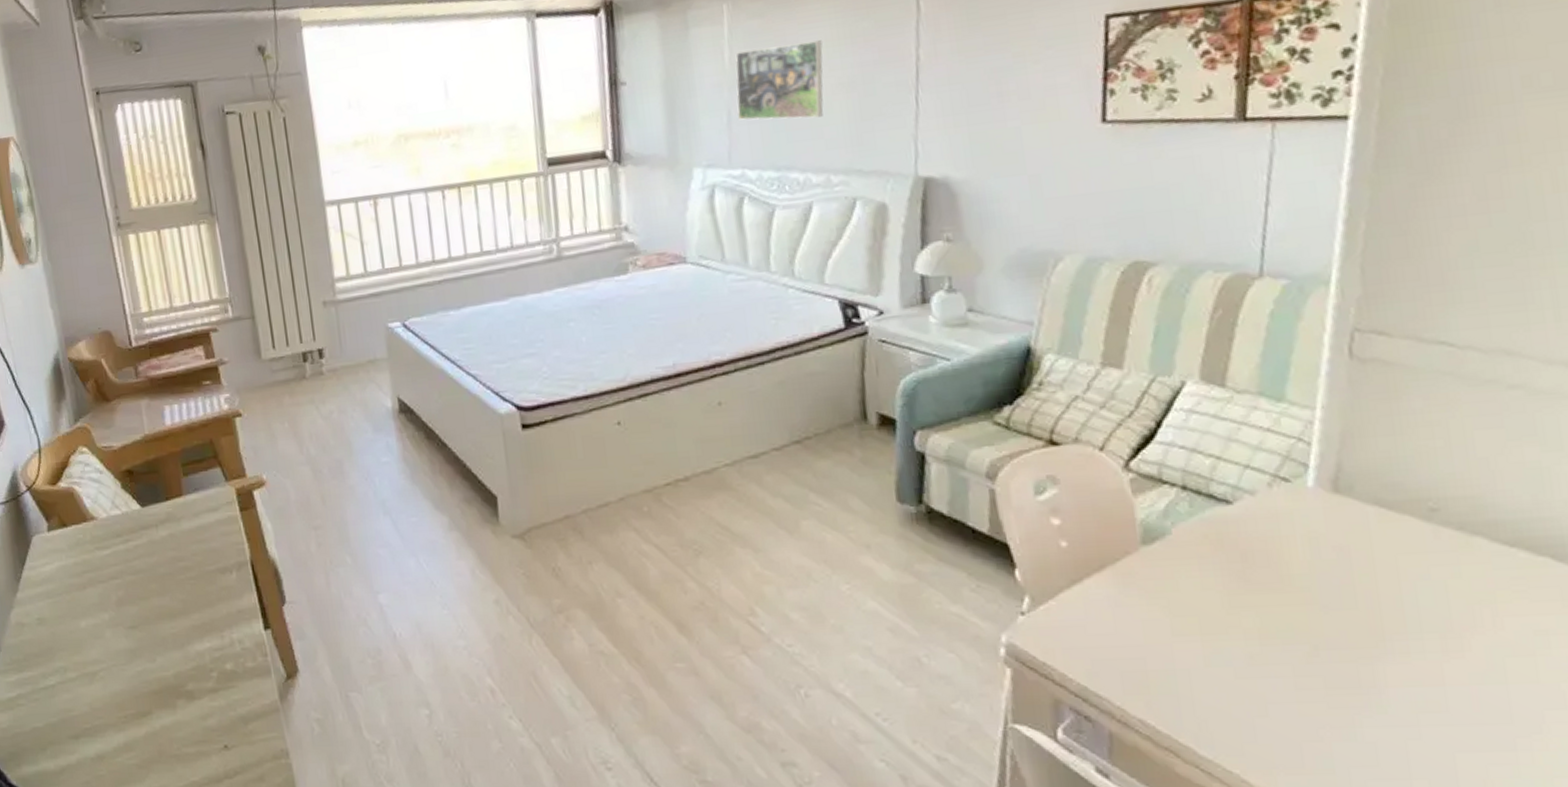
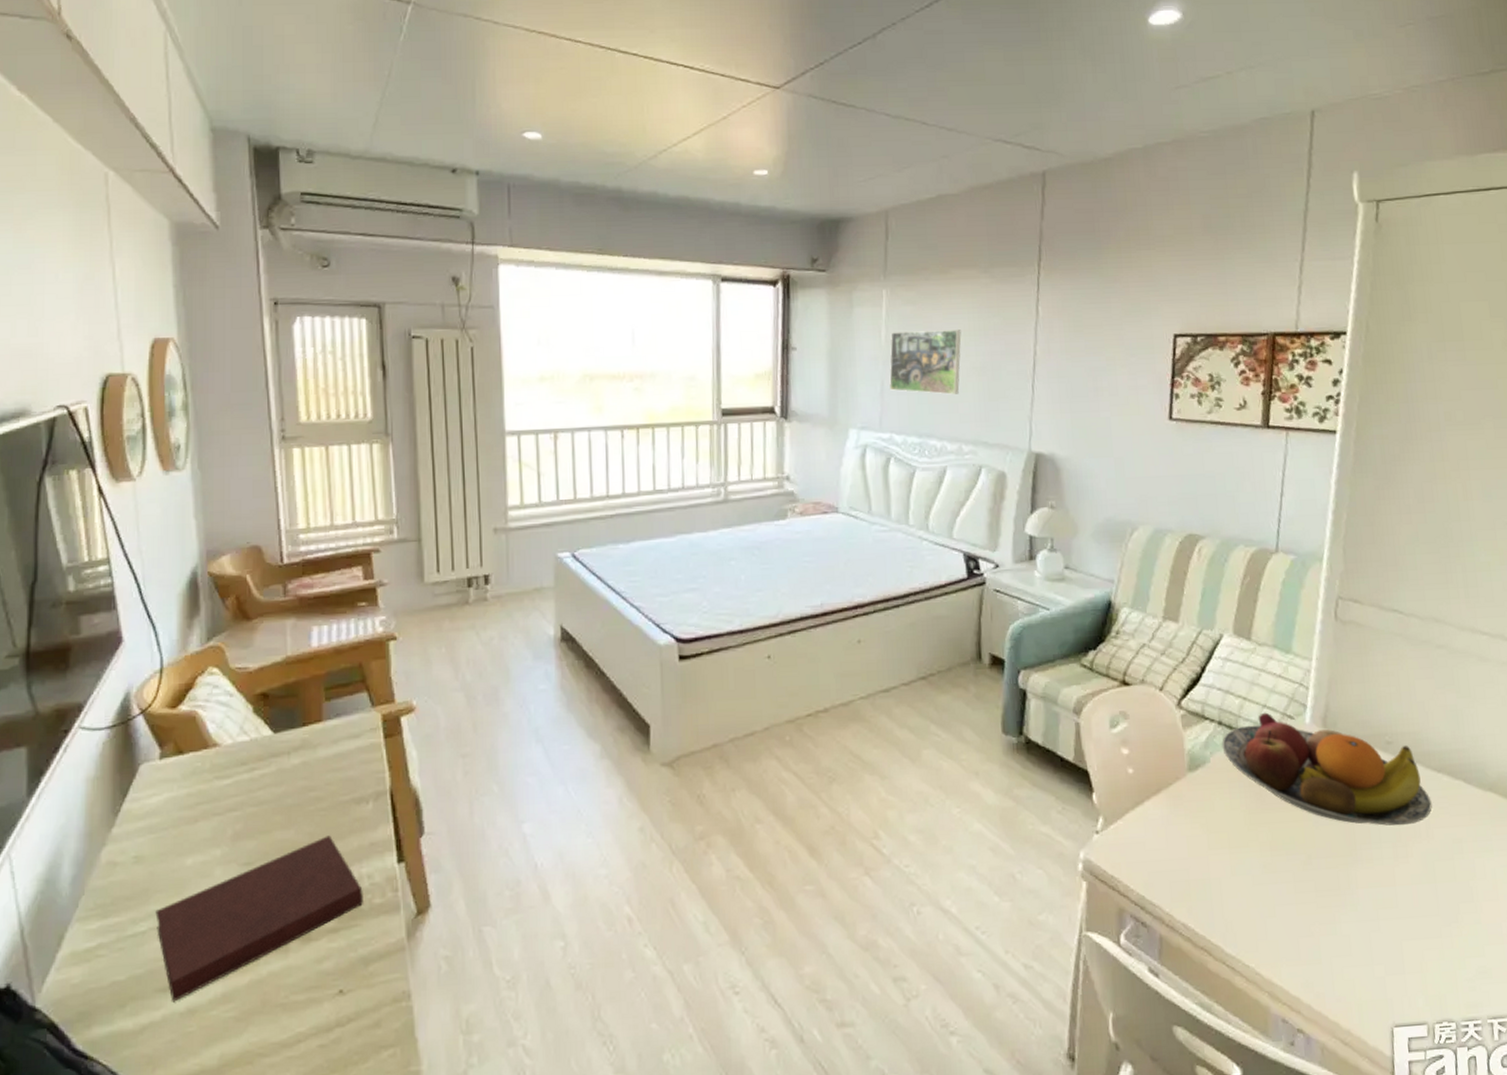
notebook: none [60,603,237,748] -> present [155,835,363,1003]
fruit bowl: none [1187,474,1502,613] -> present [1222,712,1432,826]

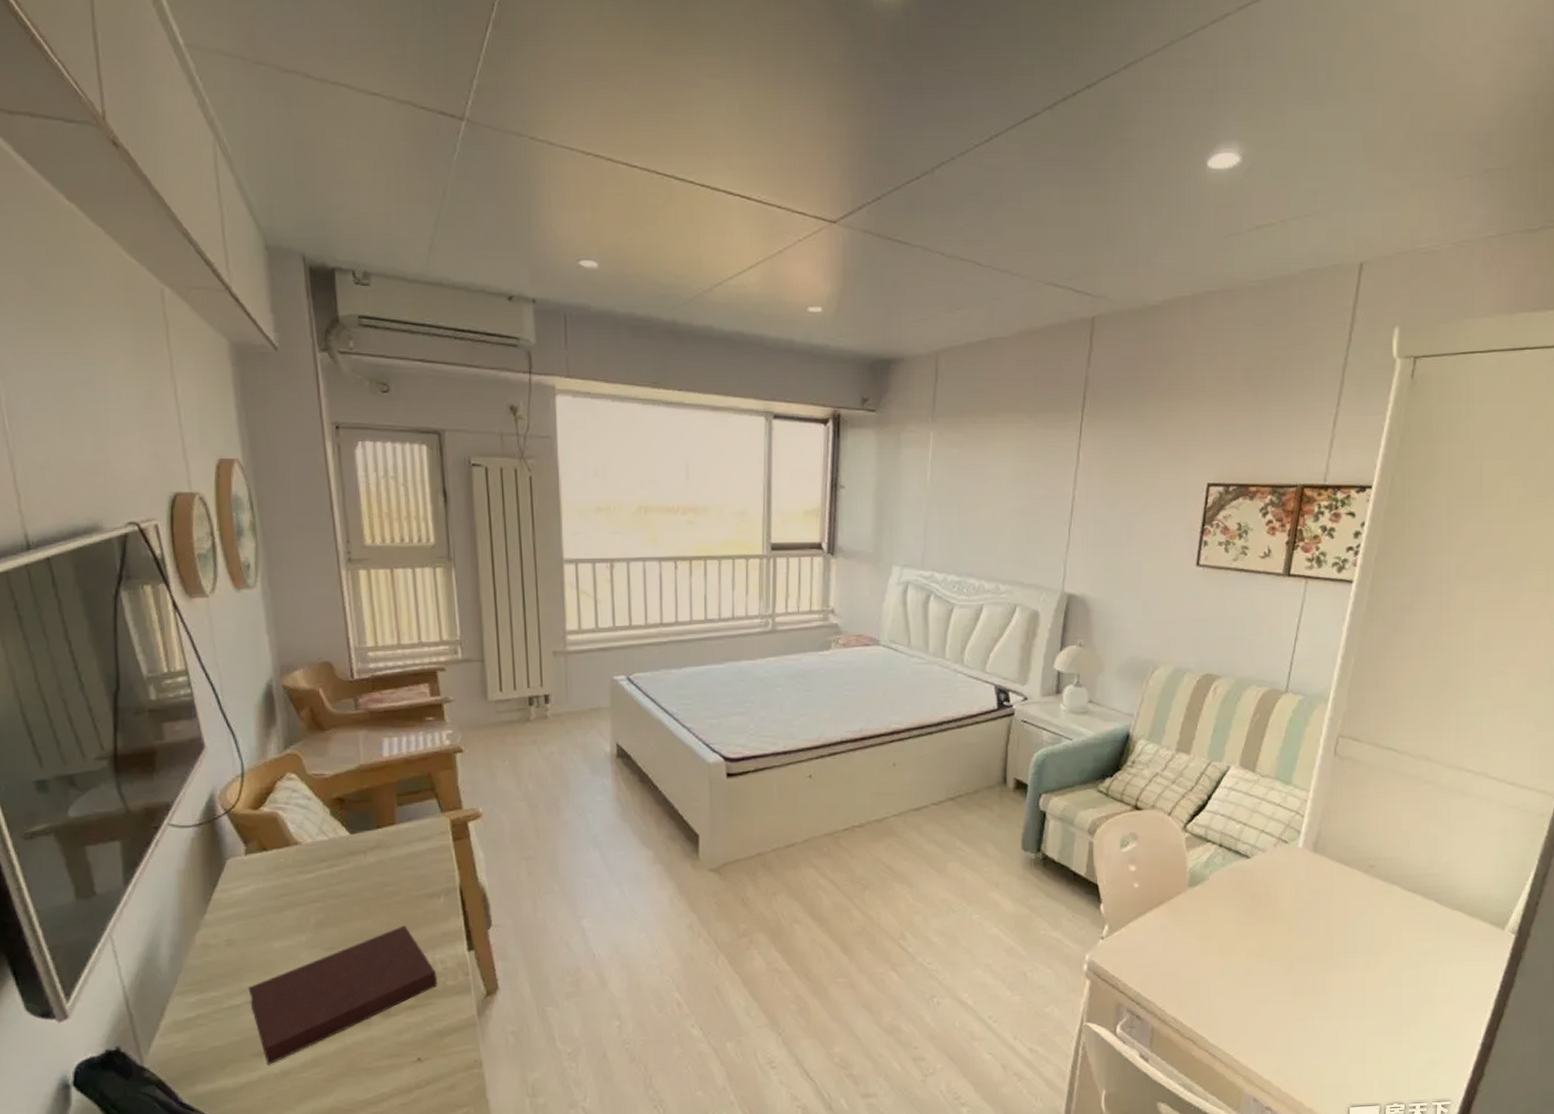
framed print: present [889,329,961,395] -> none [933,473,1004,536]
fruit bowl: present [1222,712,1432,826] -> none [1221,837,1405,939]

